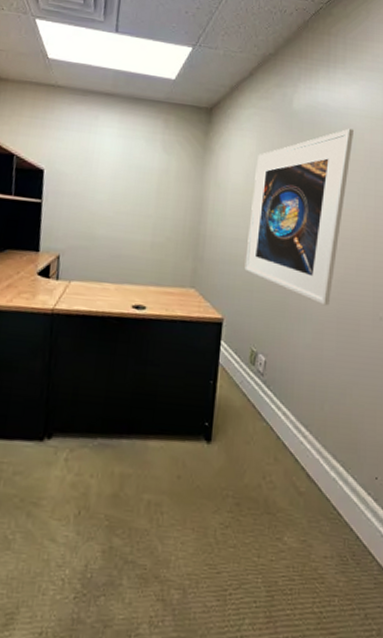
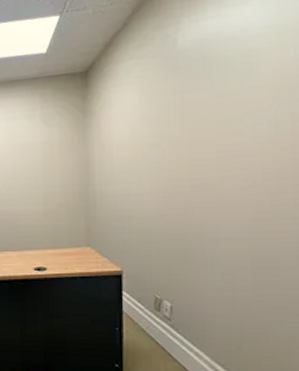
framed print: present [244,128,354,306] -> none [139,51,257,247]

